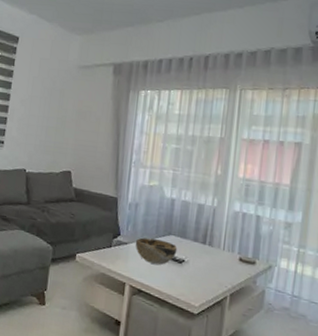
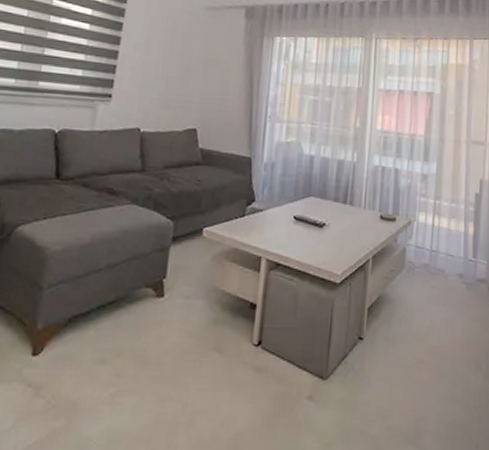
decorative bowl: present [135,237,178,265] -> none [271,202,318,231]

